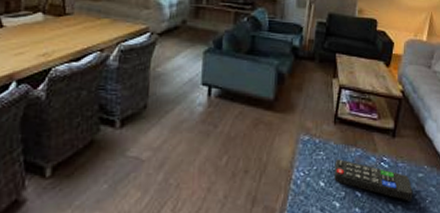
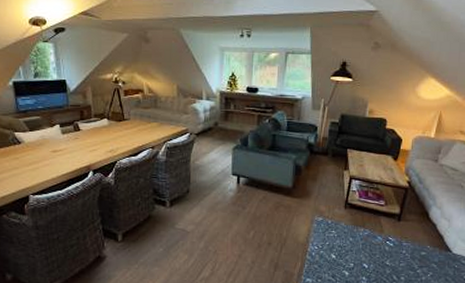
remote control: present [334,159,413,201] -> none [344,237,415,274]

